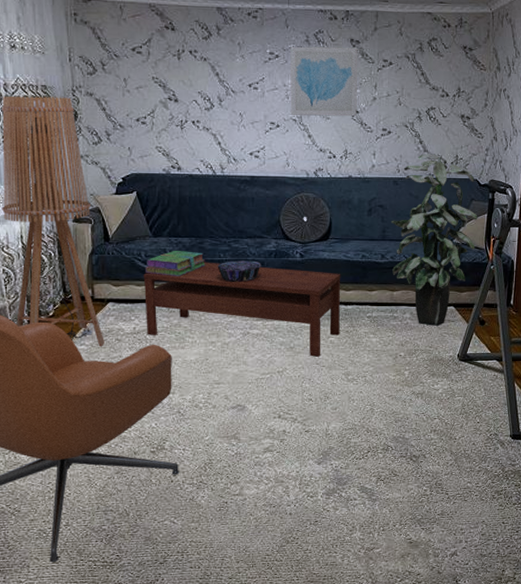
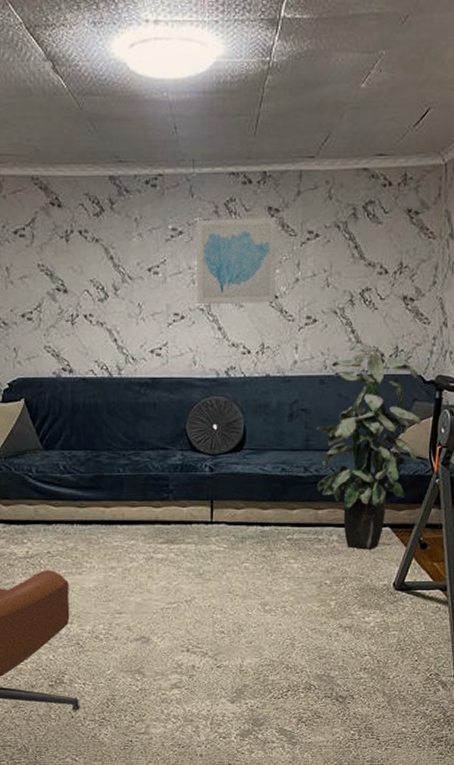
coffee table: present [143,262,341,357] -> none [35,477,257,585]
stack of books: present [146,250,206,276] -> none [37,464,104,494]
decorative bowl: present [217,260,262,282] -> none [116,476,166,500]

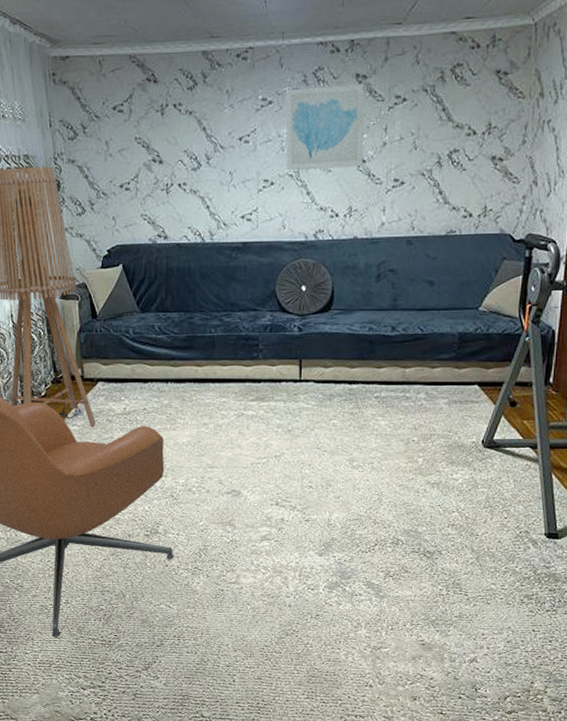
indoor plant: present [315,345,421,550] -> none [403,206,511,408]

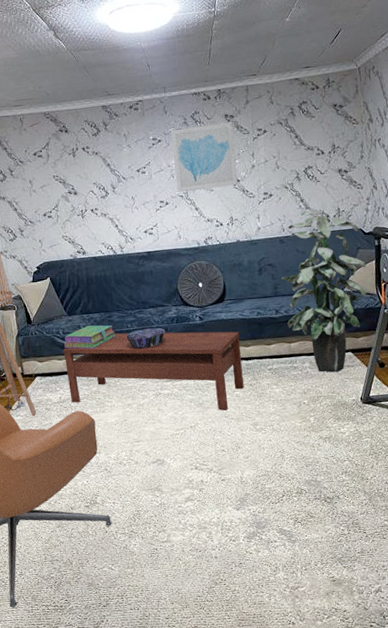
coffee table: none [132,338,345,441] -> present [63,331,244,411]
stack of books: none [134,326,196,354] -> present [64,325,116,349]
decorative bowl: none [208,336,256,359] -> present [126,328,166,349]
indoor plant: none [403,206,511,408] -> present [281,210,367,373]

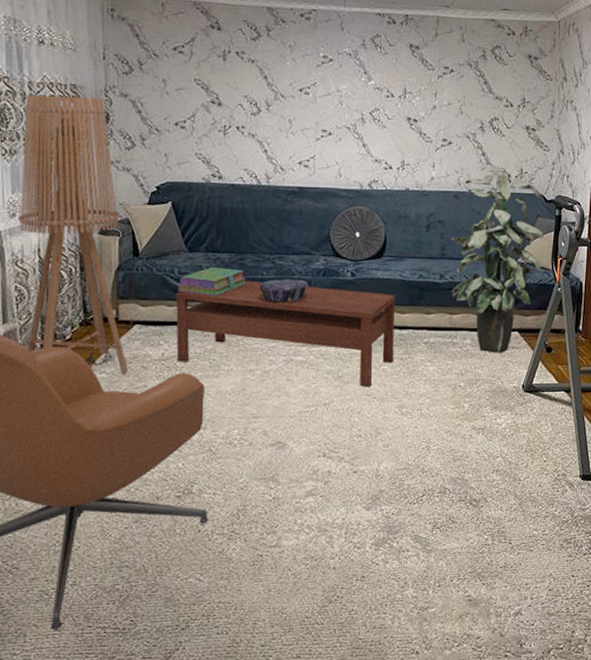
wall art: present [170,122,238,193] -> none [344,50,418,126]

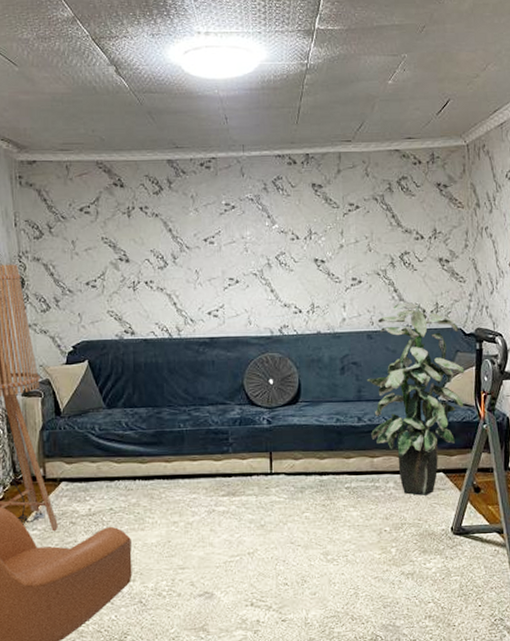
coffee table: present [175,280,396,387] -> none [97,433,315,535]
stack of books: present [178,266,247,296] -> none [100,421,165,451]
decorative bowl: present [259,279,308,303] -> none [177,430,225,454]

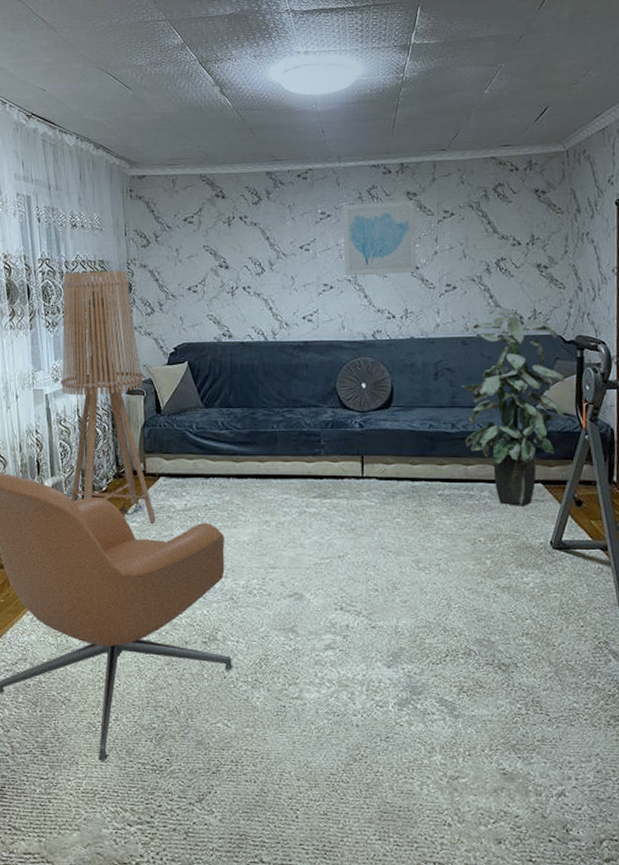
wall art: none [247,192,323,270] -> present [342,200,417,276]

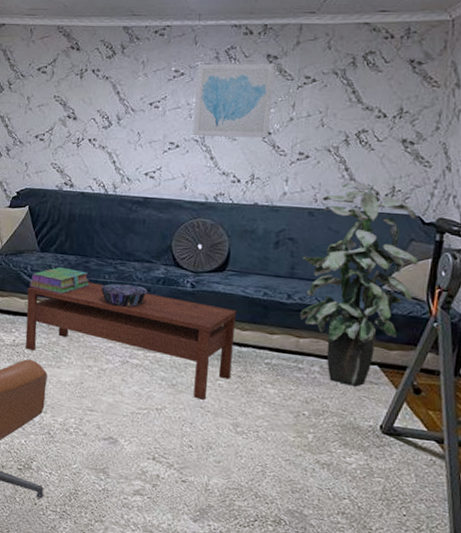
coffee table: none [194,433,407,540] -> present [25,282,237,400]
stack of books: none [197,421,259,449] -> present [30,266,90,294]
decorative bowl: none [270,432,318,455] -> present [101,283,148,307]

